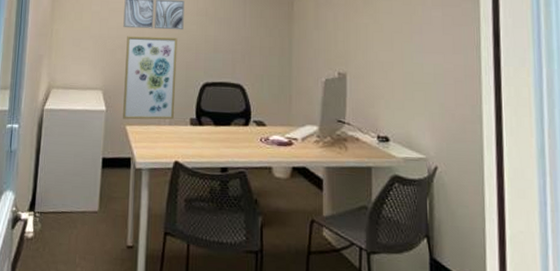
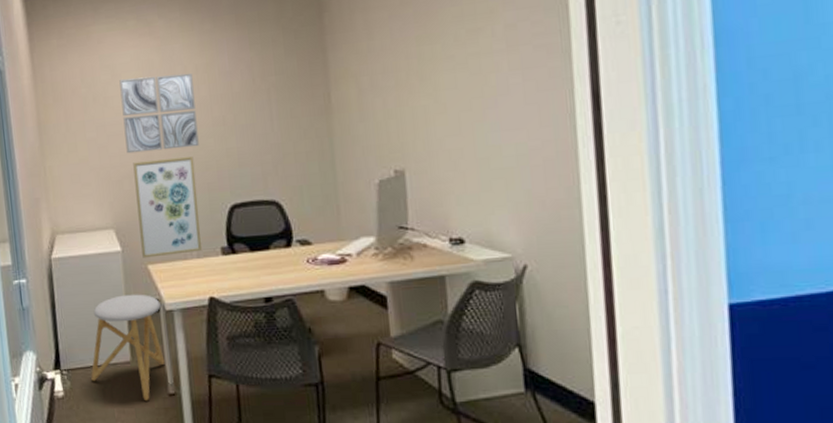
stool: none [60,149,132,251] -> present [91,294,165,401]

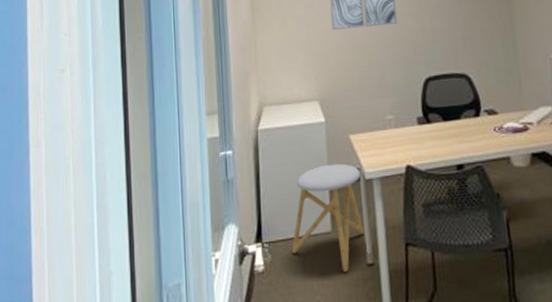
wall art: present [133,157,202,258] -> none [338,33,399,129]

